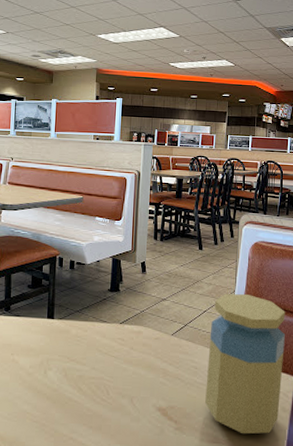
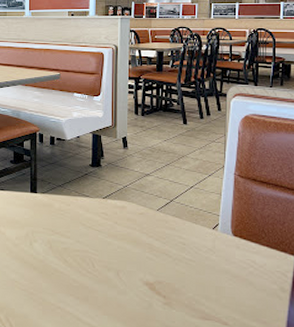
jar: present [205,294,285,435] -> none [195,169,282,314]

